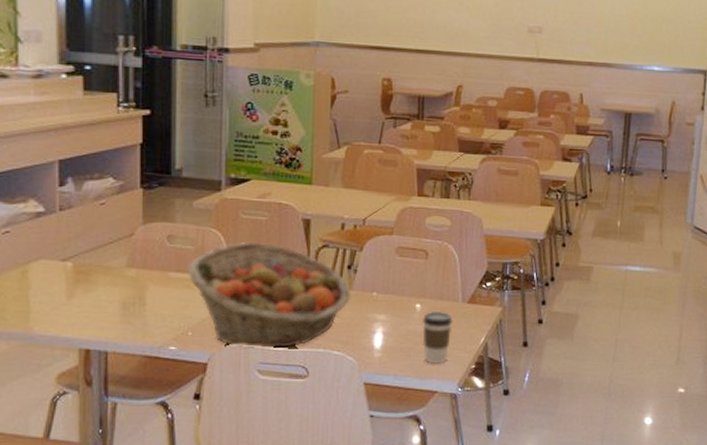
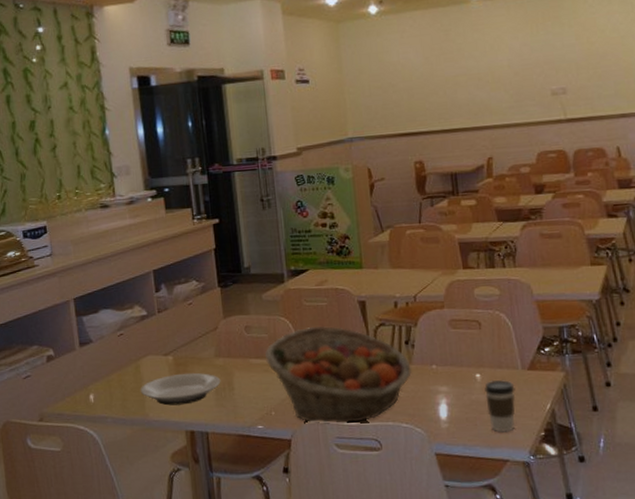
plate: none [24,283,131,319] -> present [140,372,221,406]

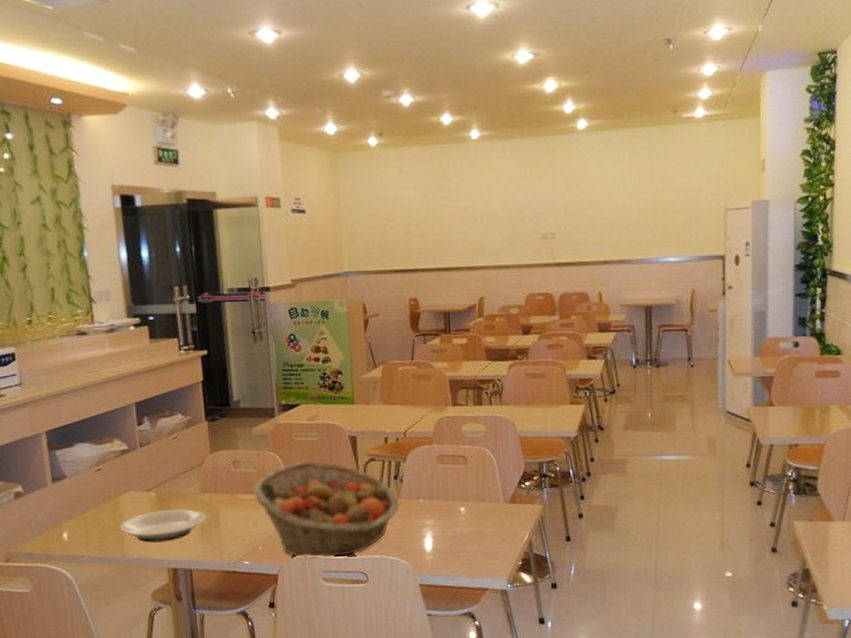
coffee cup: present [485,379,516,432] -> none [468,512,497,563]

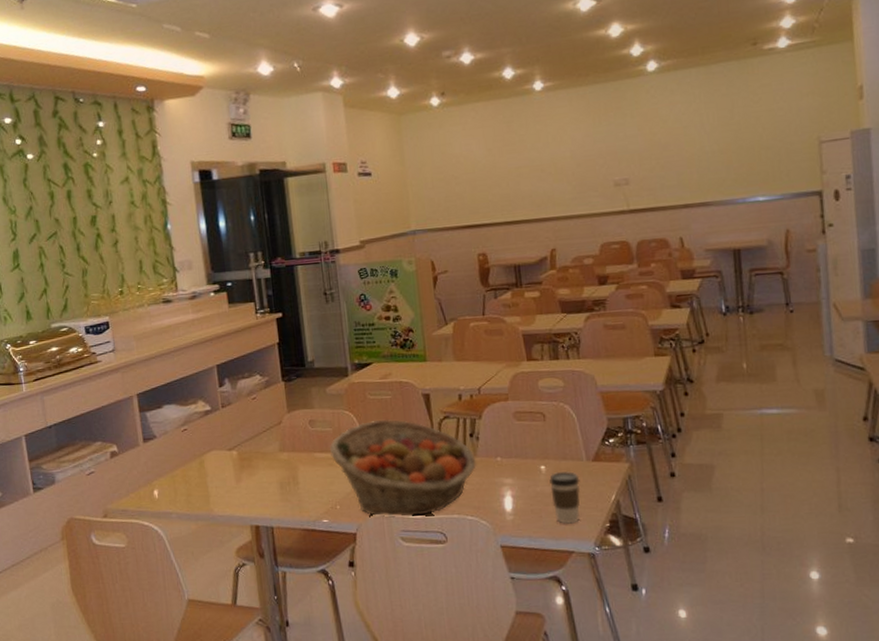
plate: present [119,508,207,543] -> none [204,467,286,501]
coffee cup: none [468,512,497,563] -> present [550,471,581,524]

